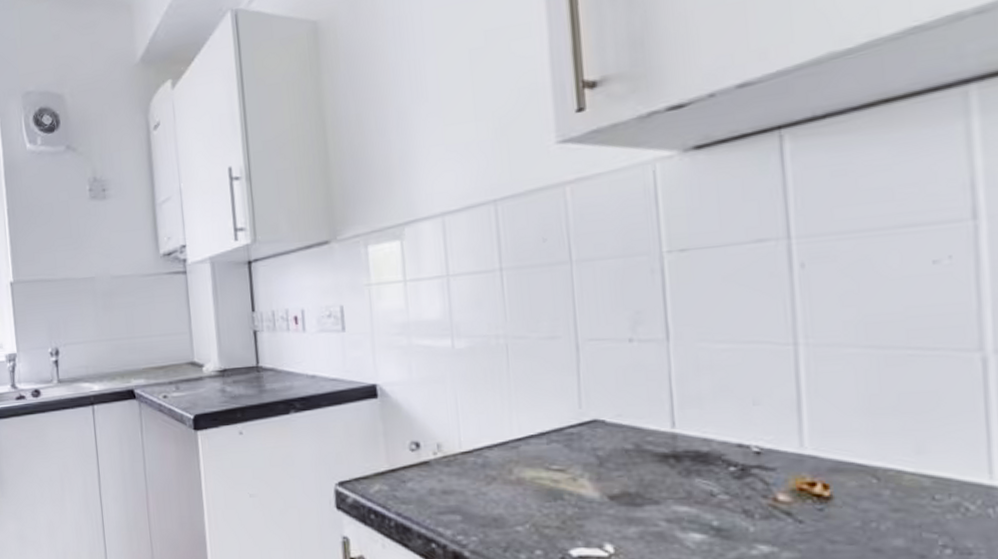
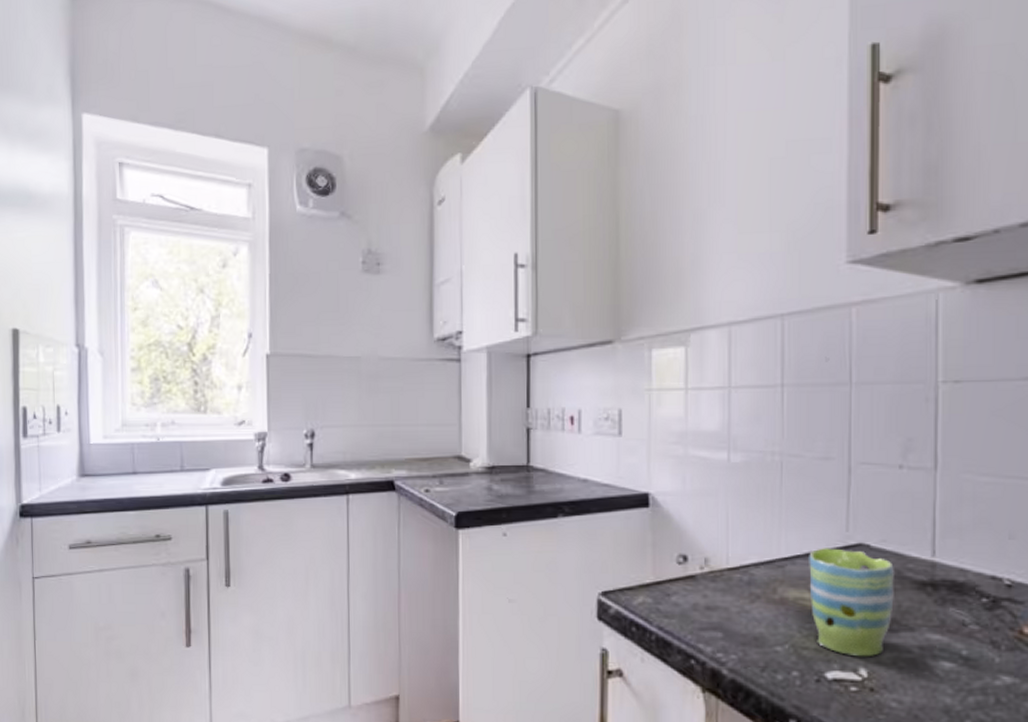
mug: none [542,425,635,533] -> present [809,548,894,657]

